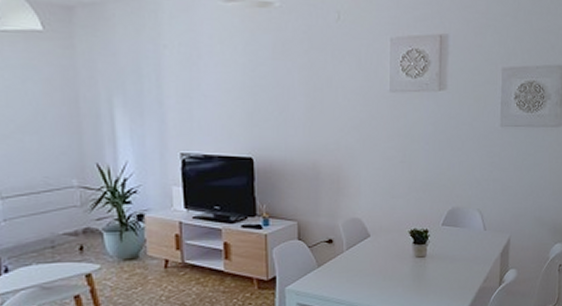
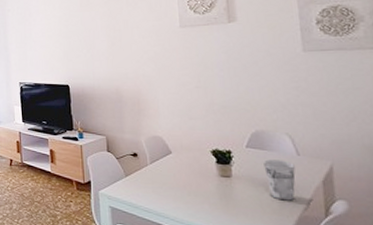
cup: none [455,236,481,275] -> present [263,159,296,201]

